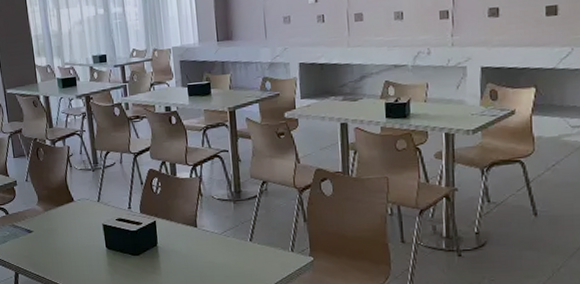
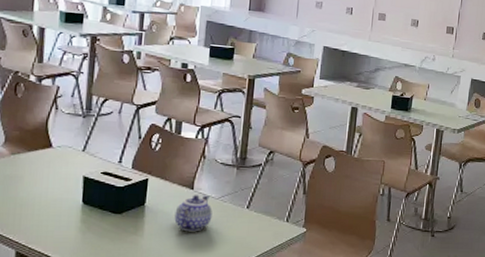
teapot: none [184,232,219,268] -> present [174,195,212,232]

